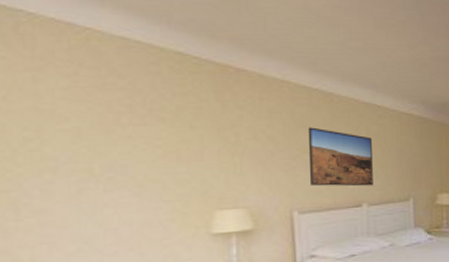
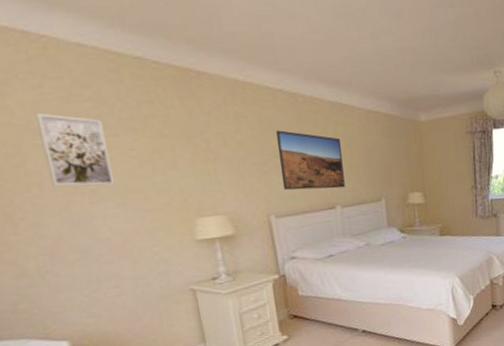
wall art: none [65,99,135,174] -> present [36,112,115,187]

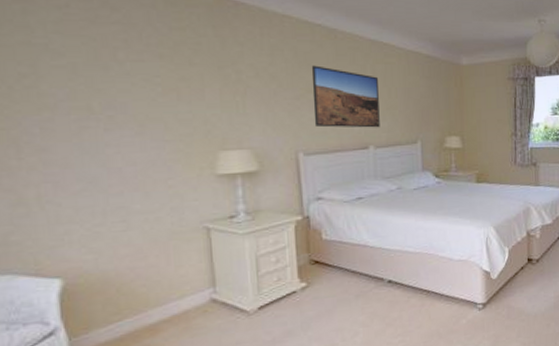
wall art: present [36,112,115,187] -> none [58,33,135,112]

